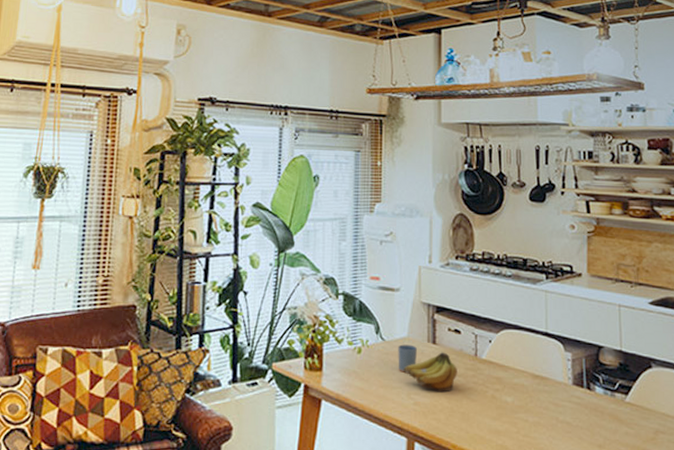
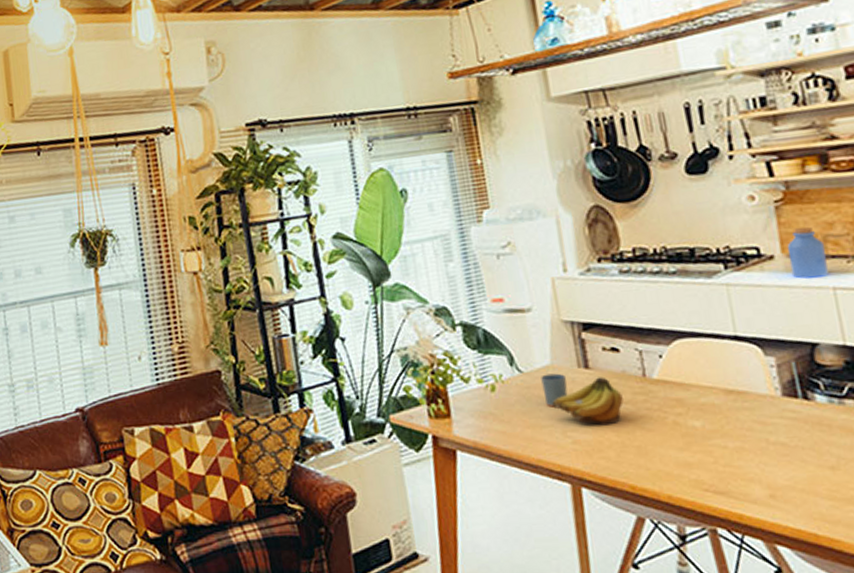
jar: none [591,255,618,295] -> present [786,226,829,279]

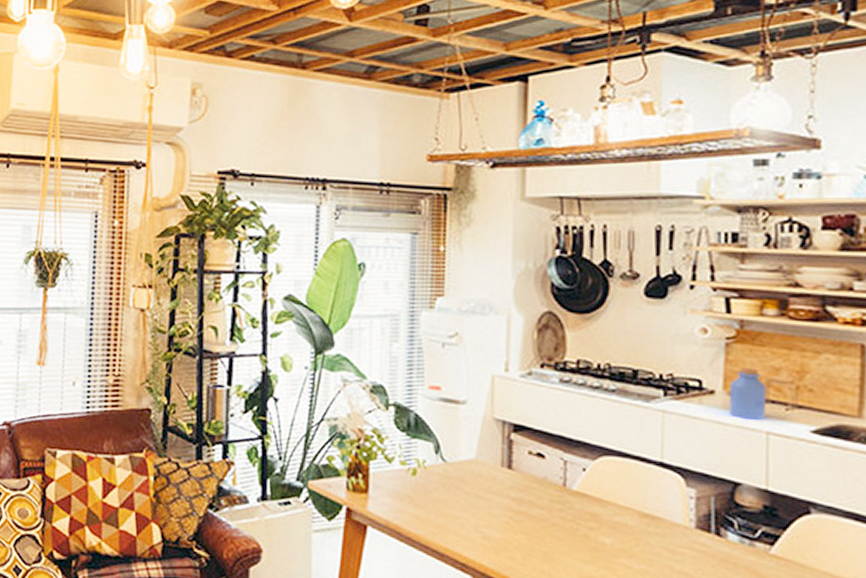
mug: present [541,373,568,407] -> none [462,467,489,501]
fruit: present [552,377,624,425] -> none [469,479,540,526]

